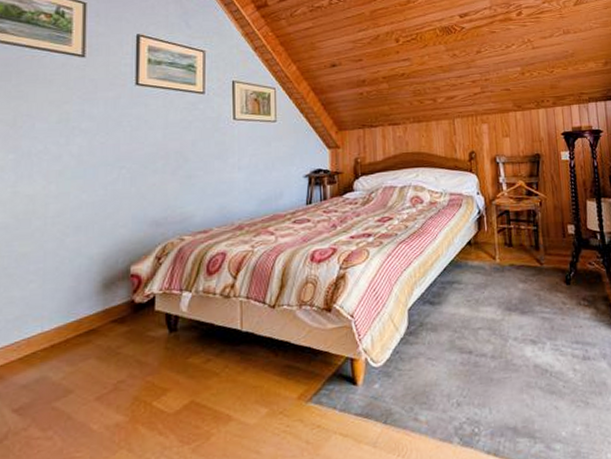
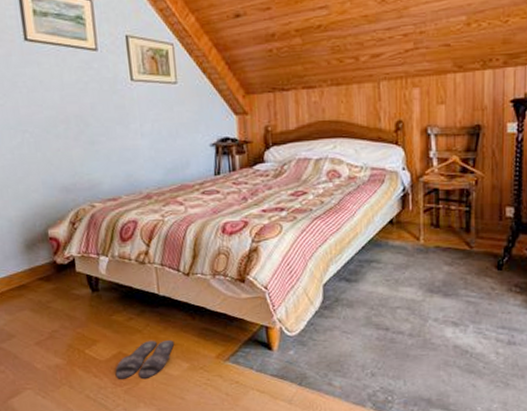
slippers: none [184,382,254,435] -> present [115,340,175,379]

